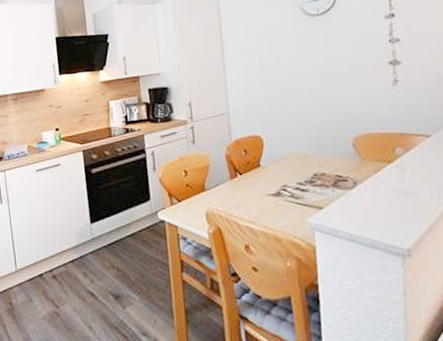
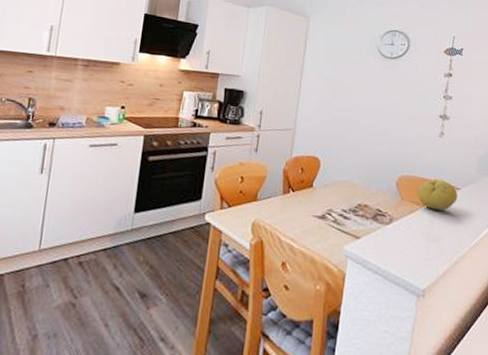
fruit: none [378,130,429,164] -> present [417,179,457,211]

